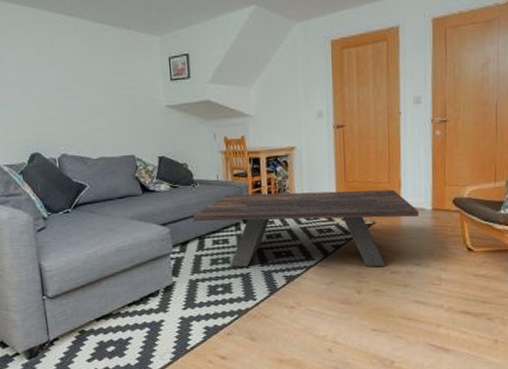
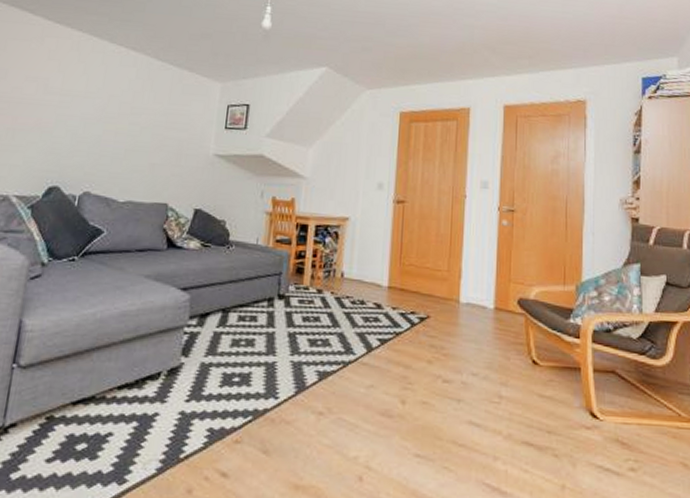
coffee table: present [193,189,420,267] -> none [220,262,480,373]

